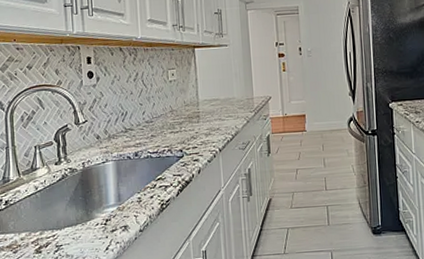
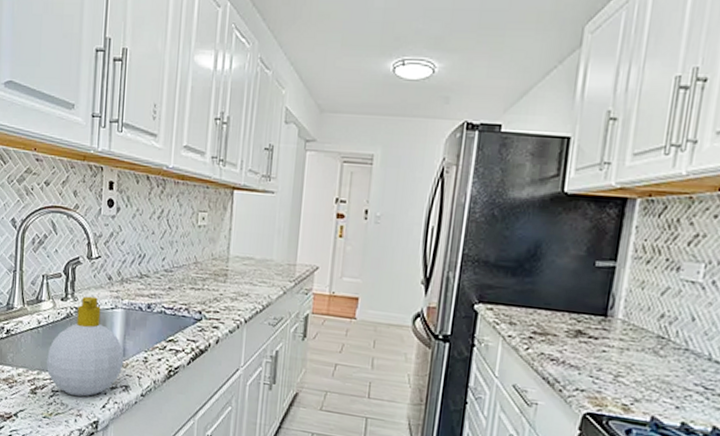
soap bottle: none [48,156,120,246] -> present [47,296,124,397]

